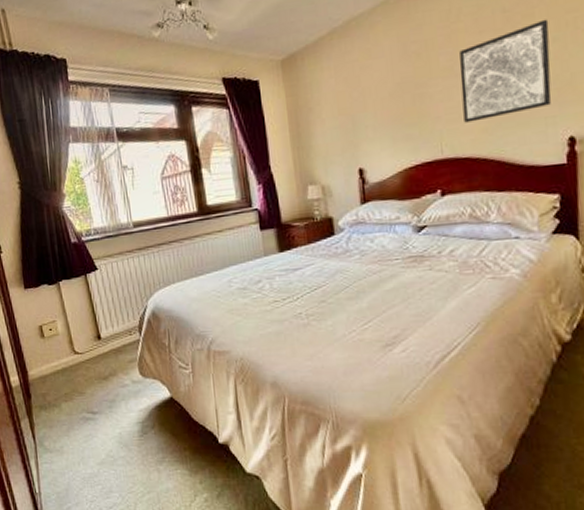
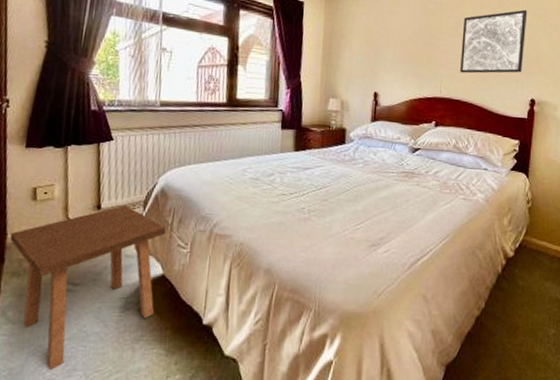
stool: none [30,332,170,492] -> present [9,204,166,370]

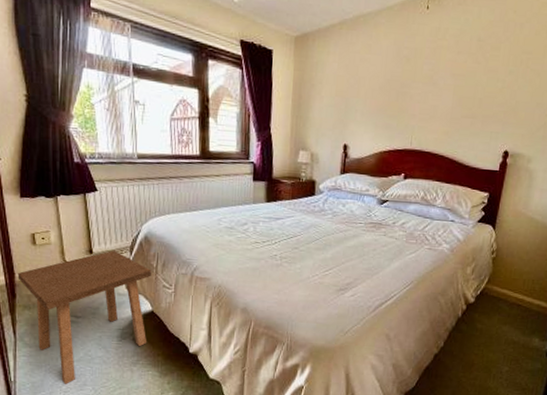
wall art: present [460,9,528,74] -> none [432,54,509,125]

